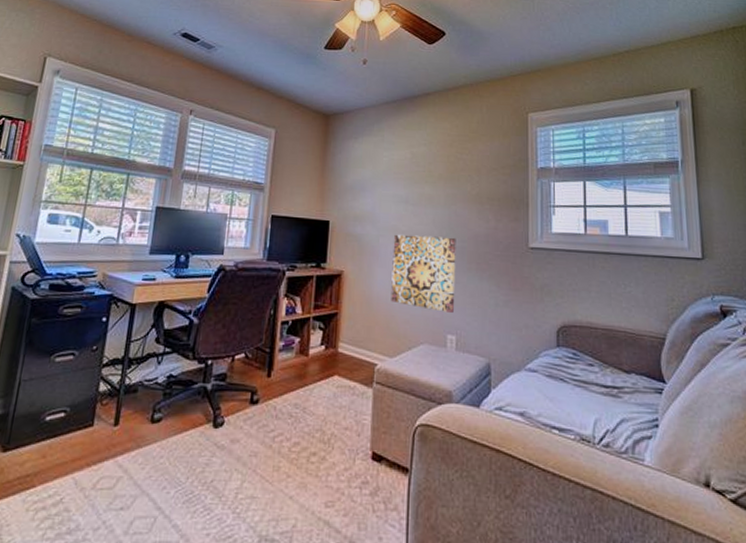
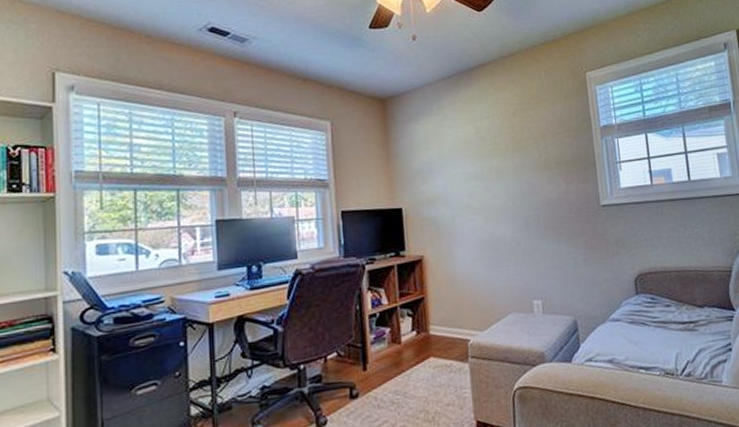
wall art: present [391,234,456,313] -> none [468,206,537,280]

